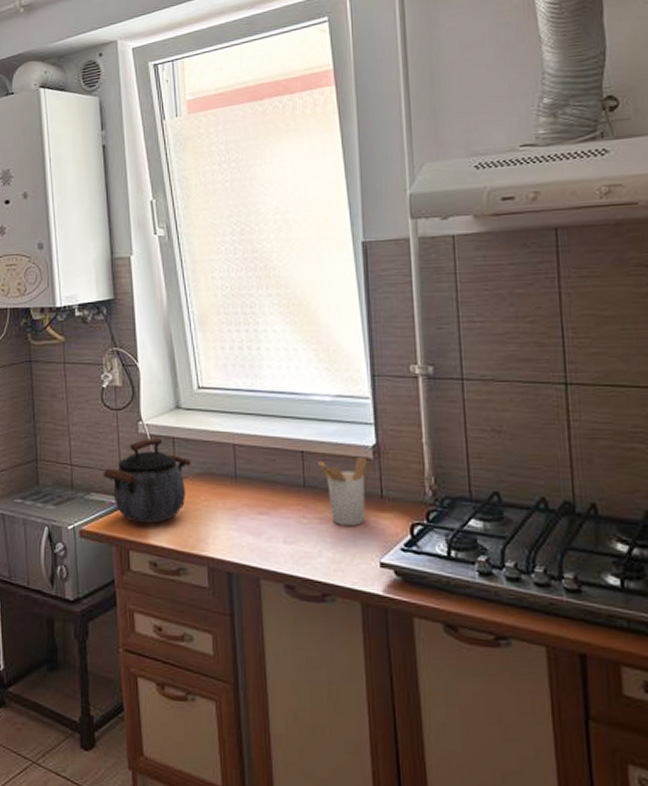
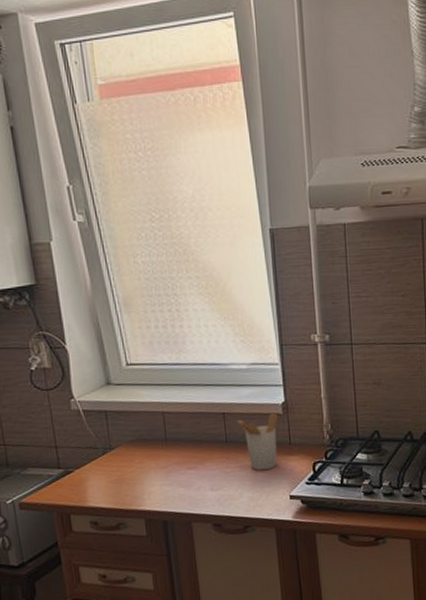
kettle: present [103,437,192,523] -> none [38,412,125,490]

